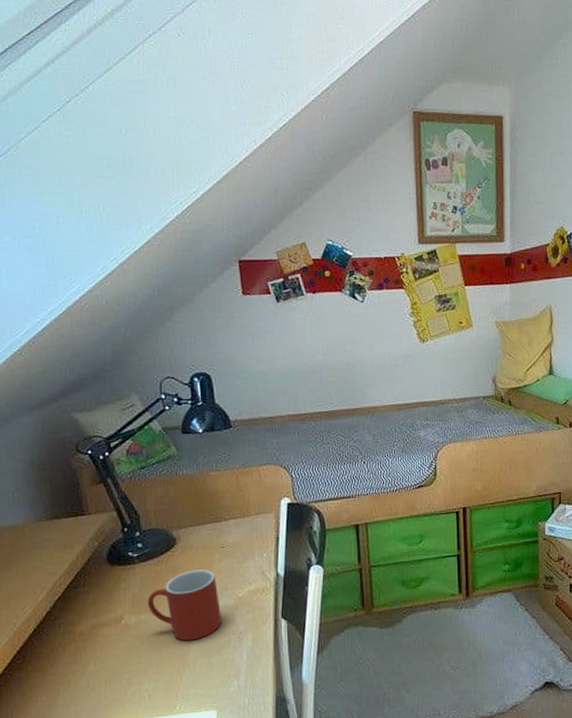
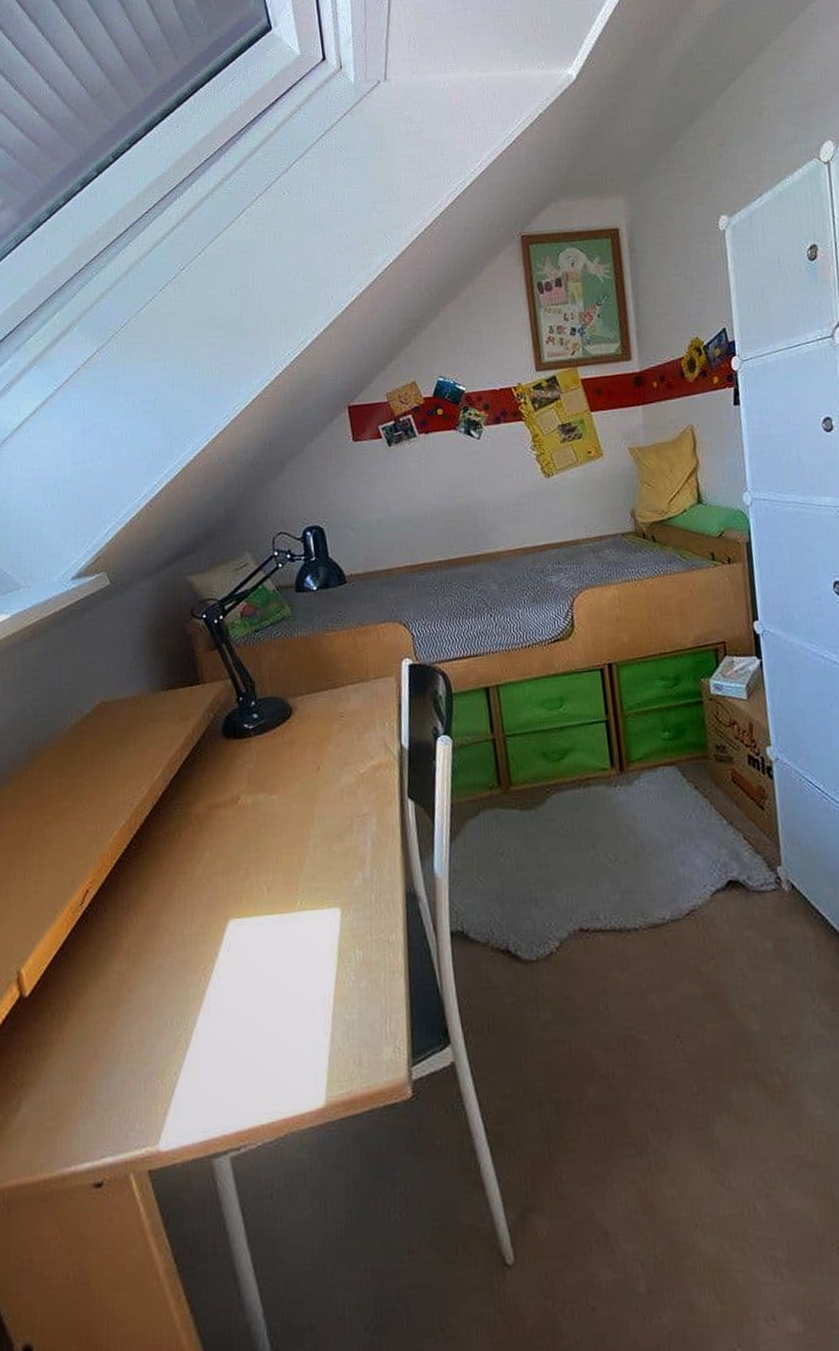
mug: present [147,569,221,641] -> none [264,742,343,825]

